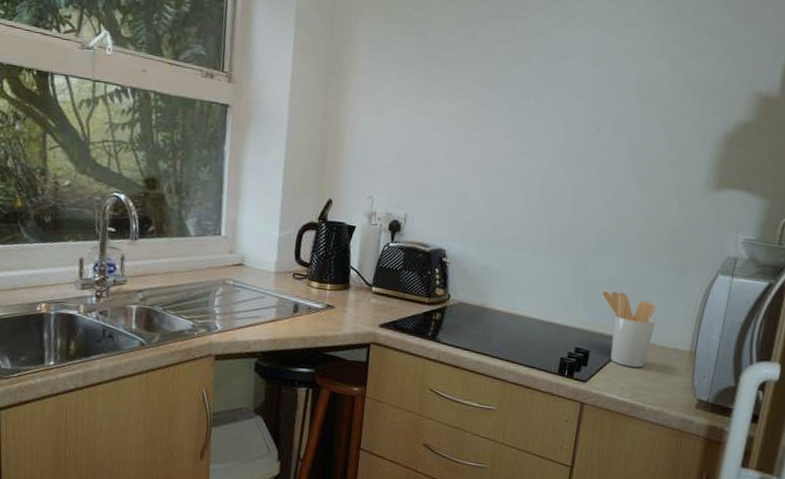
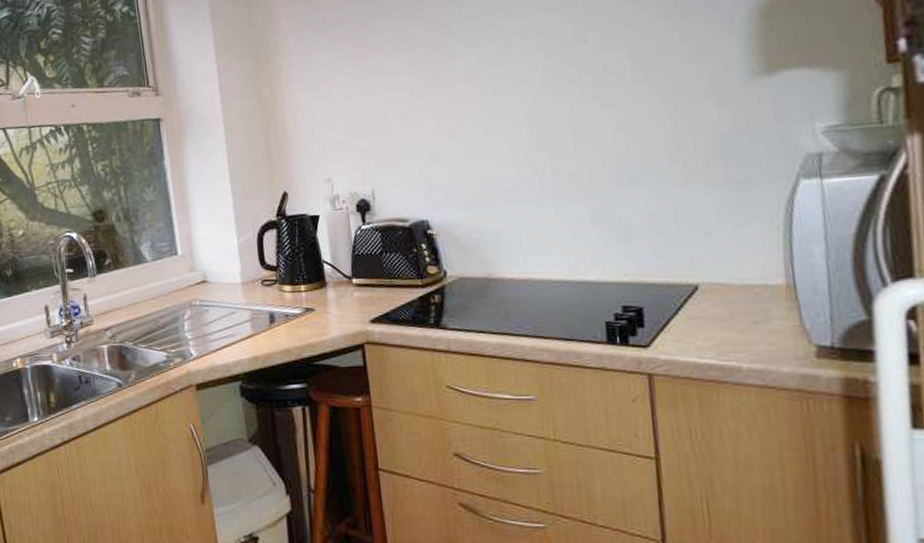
utensil holder: present [602,291,656,368] -> none [641,226,726,319]

